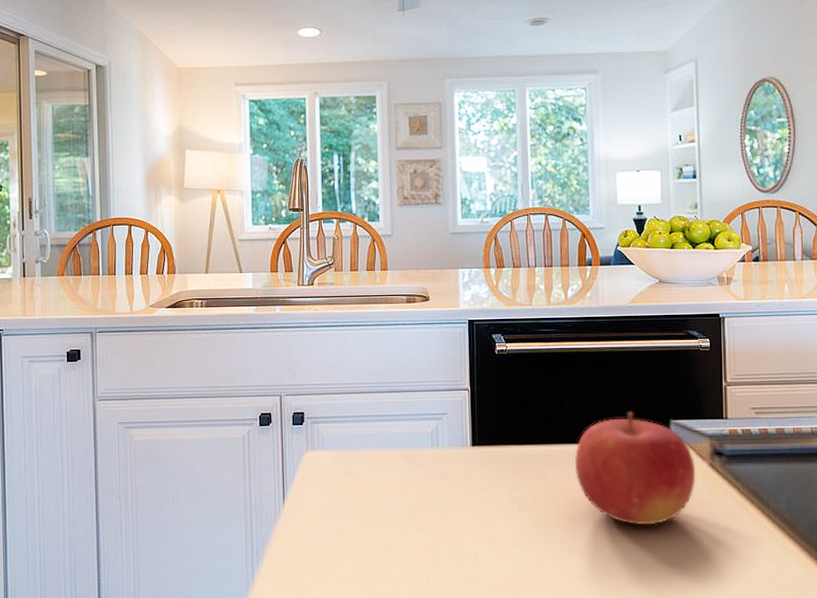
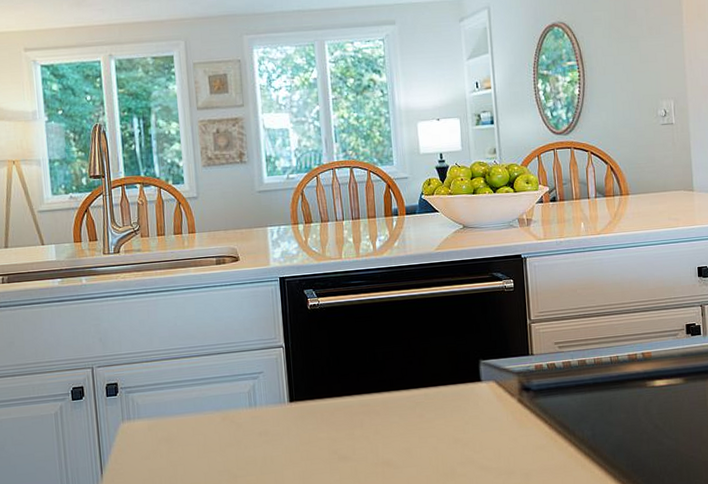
fruit: present [574,412,696,526] -> none [389,356,507,465]

